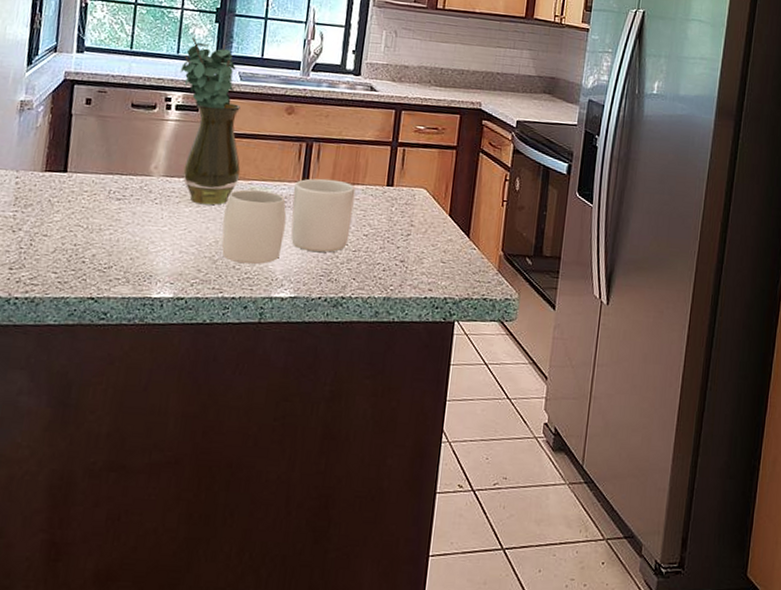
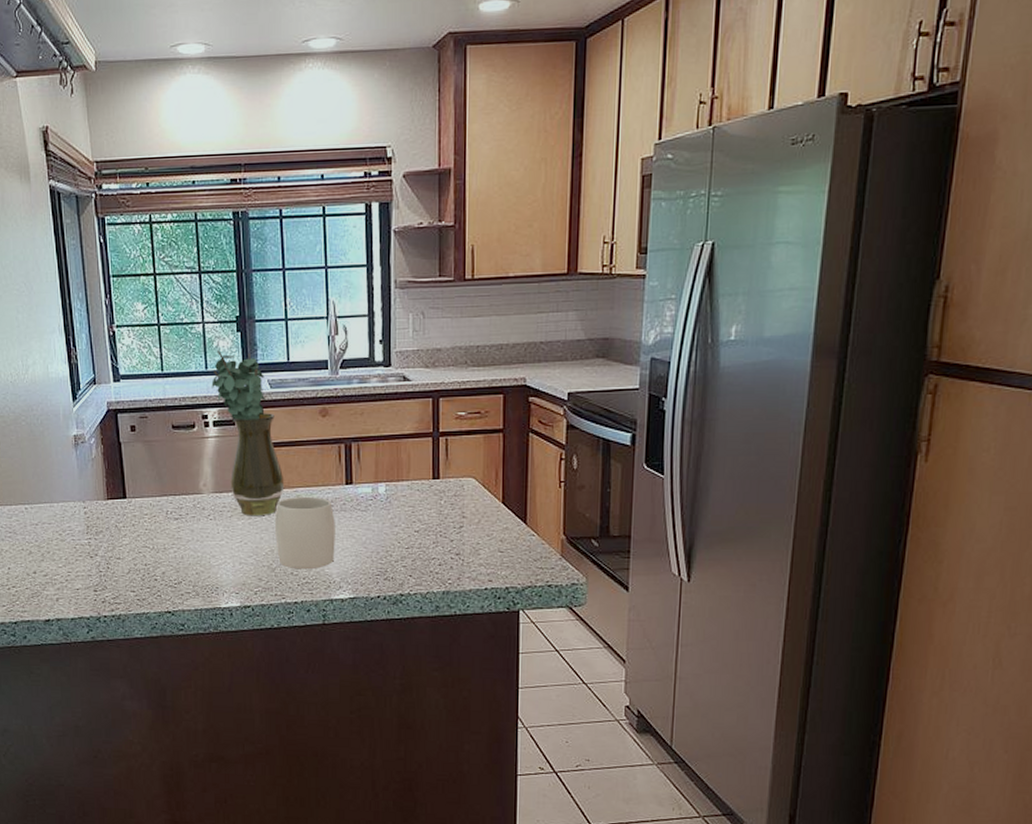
mug: present [290,178,356,252] -> none [338,478,401,552]

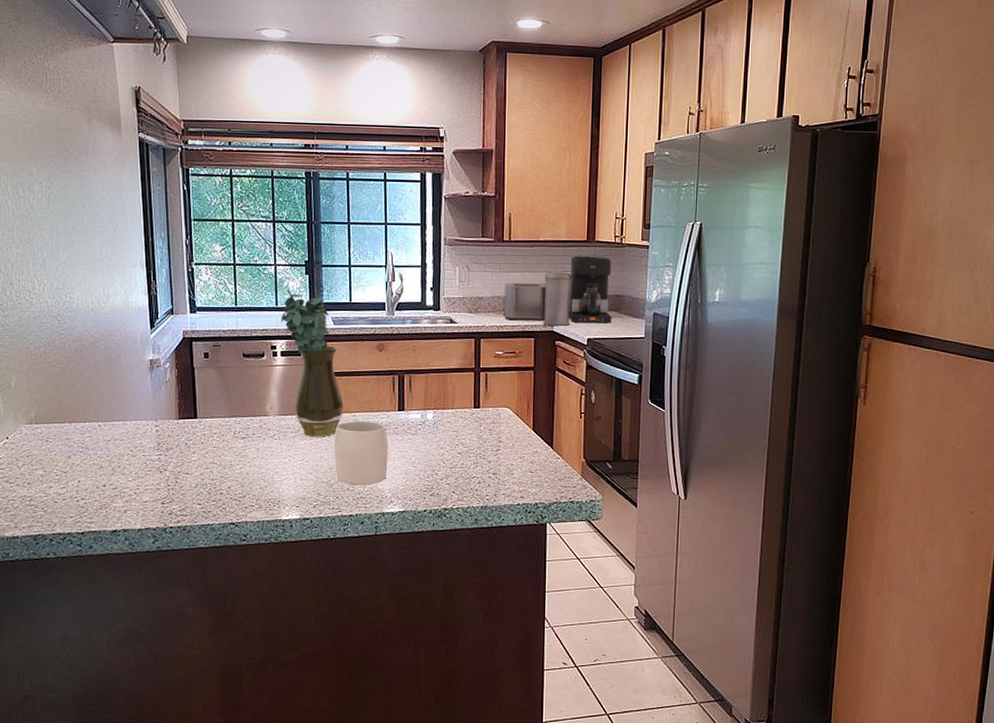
toaster: none [465,328,517,375] -> present [503,282,546,321]
canister: none [513,313,549,380] -> present [543,272,572,327]
coffee maker: none [545,291,599,375] -> present [568,256,612,324]

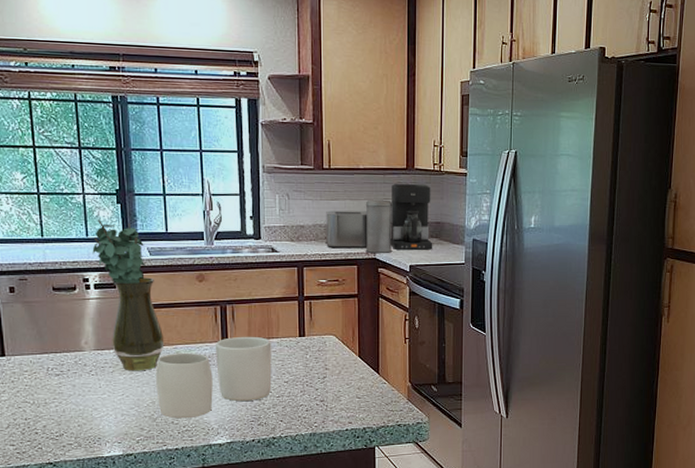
mug: none [391,406,446,471] -> present [215,336,272,401]

